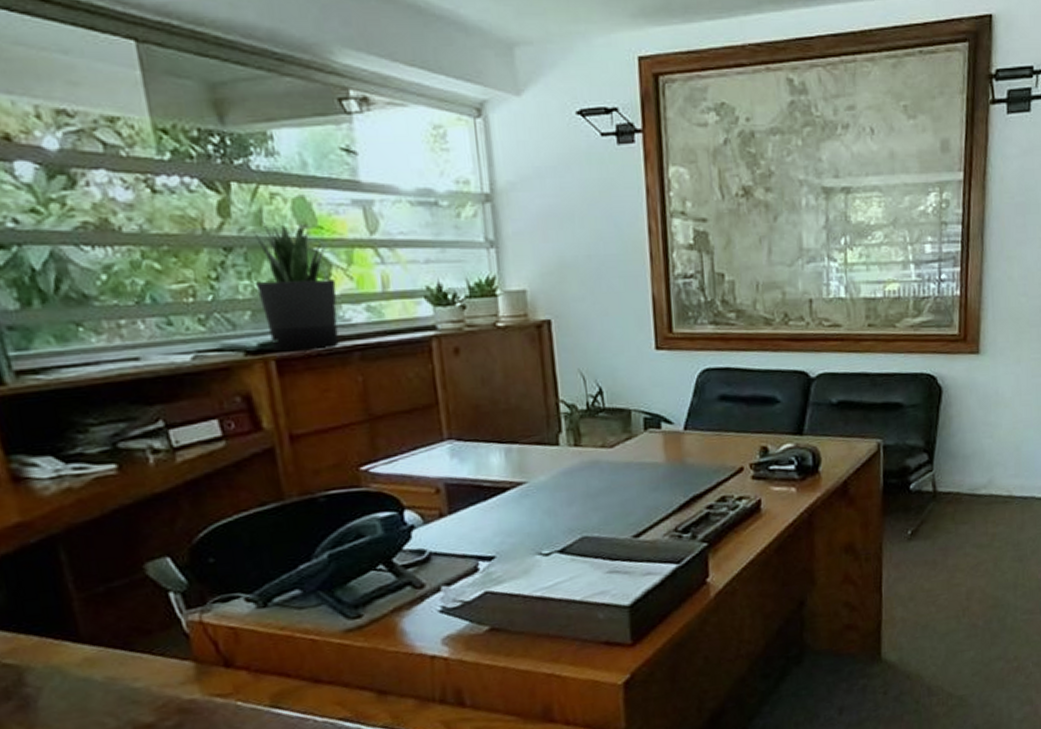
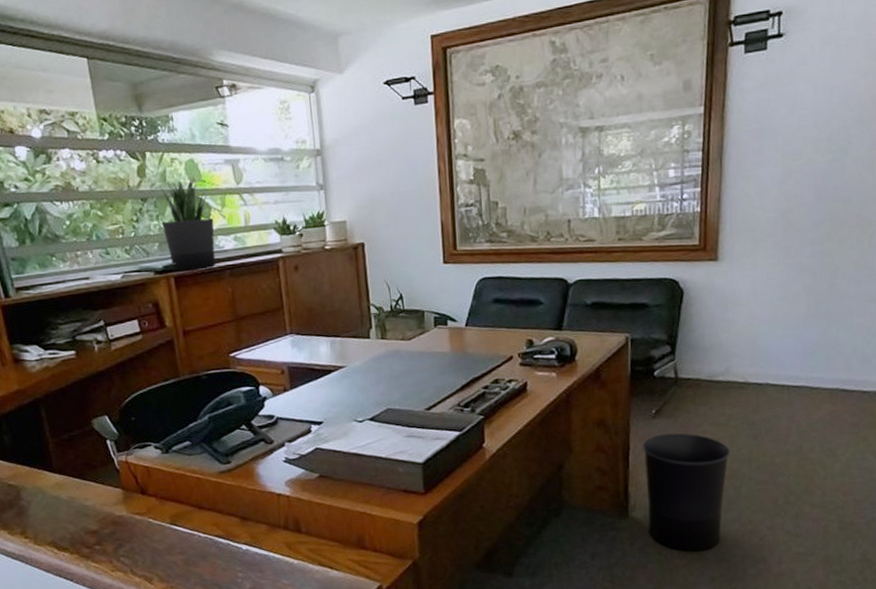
waste bin: none [896,557,994,698] -> present [642,432,731,552]

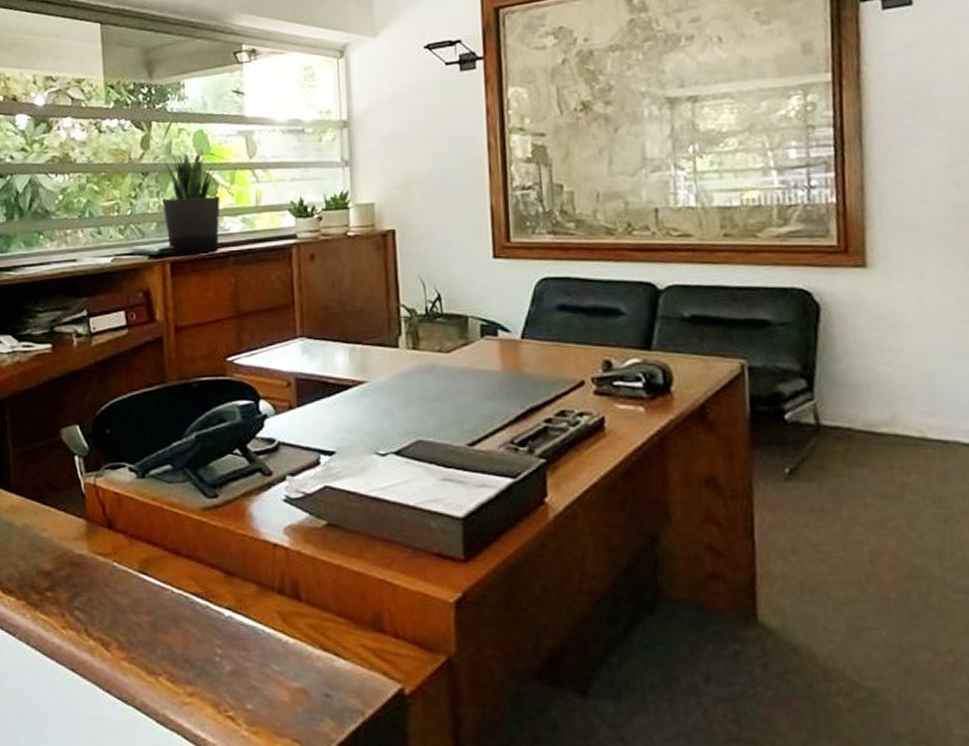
waste bin: present [642,432,731,552] -> none [772,502,909,689]

